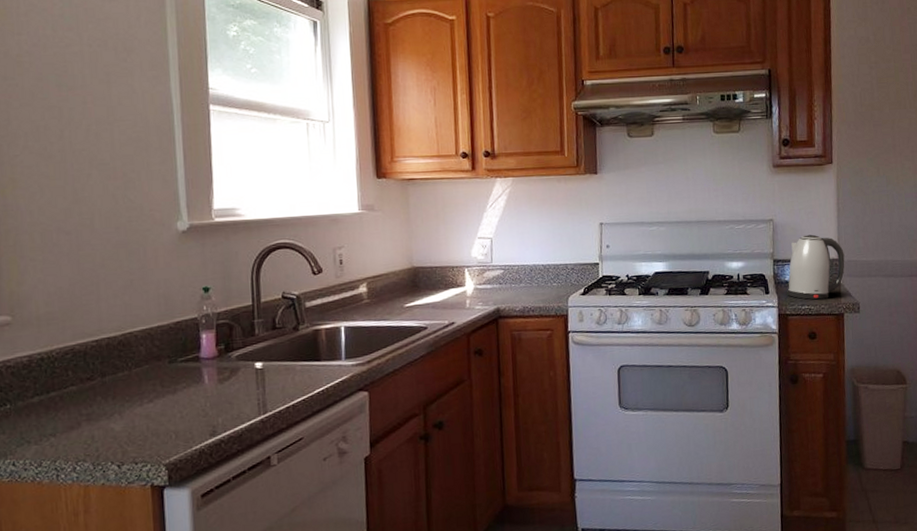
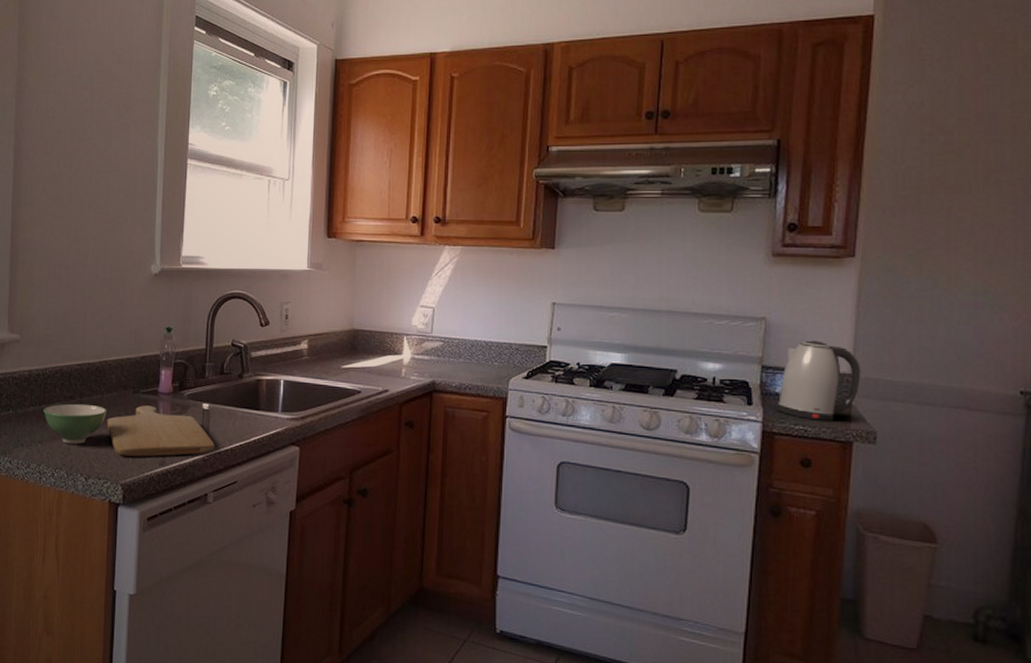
bowl: none [53,383,139,432] -> present [43,403,108,445]
chopping board: none [140,373,274,434] -> present [107,405,215,457]

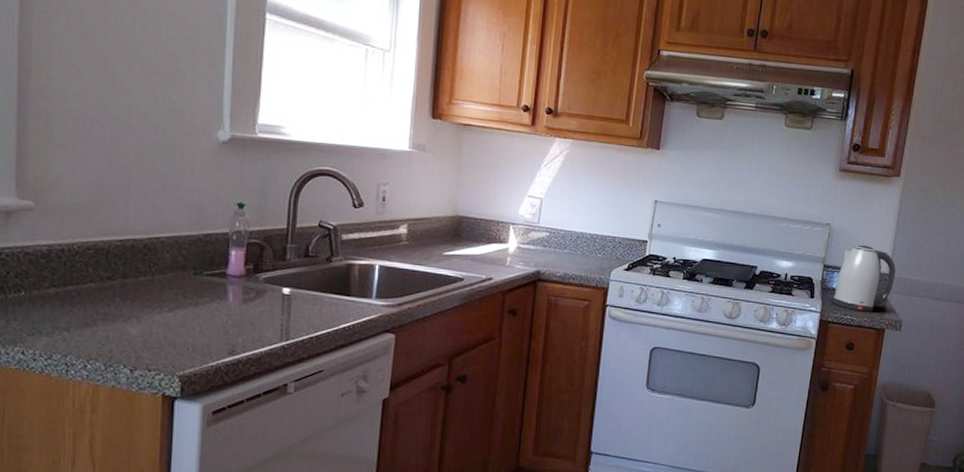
bowl: present [43,403,108,445] -> none [70,285,160,332]
chopping board: present [107,405,215,457] -> none [160,288,297,346]

